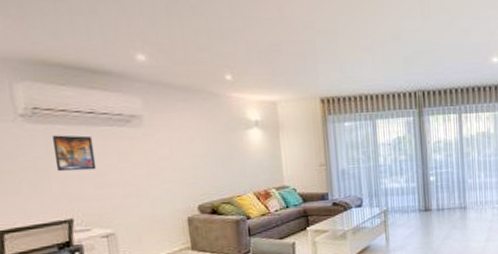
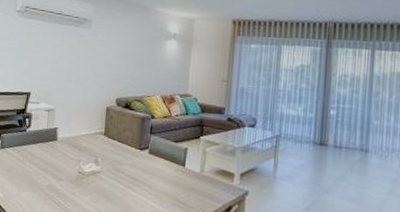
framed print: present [51,135,97,172] -> none [29,28,56,57]

